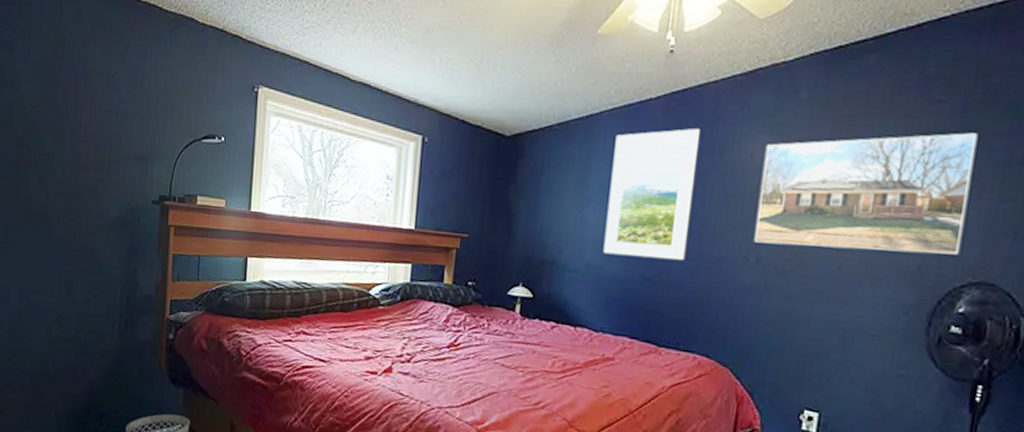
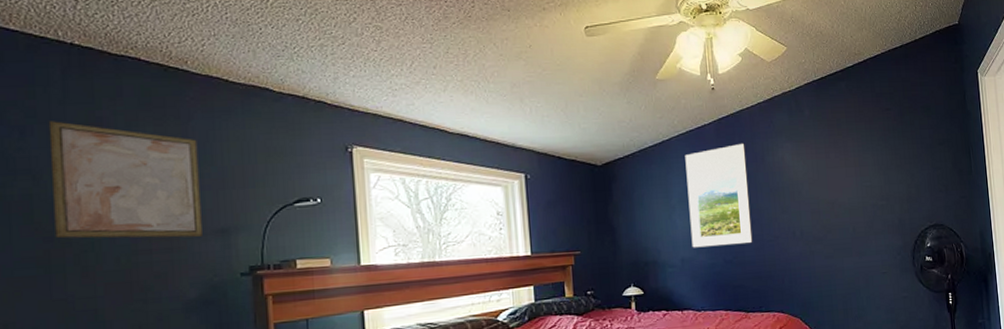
wall art: none [25,38,132,162] -> present [48,121,202,239]
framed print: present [753,132,979,255] -> none [790,128,920,221]

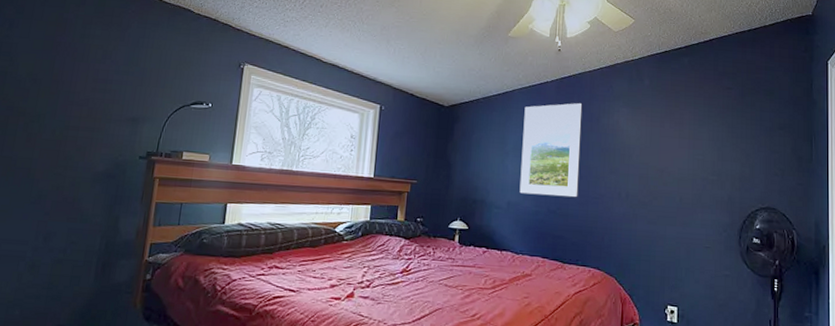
wall art: present [48,121,202,239] -> none [15,17,130,123]

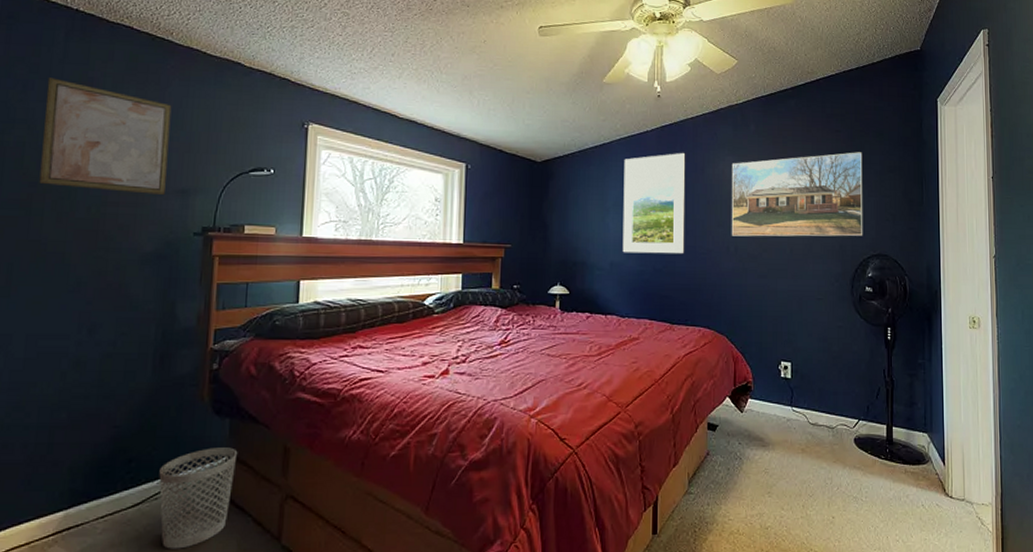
wall art: none [15,17,130,123] -> present [39,77,172,196]
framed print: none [623,108,753,189] -> present [731,152,863,237]

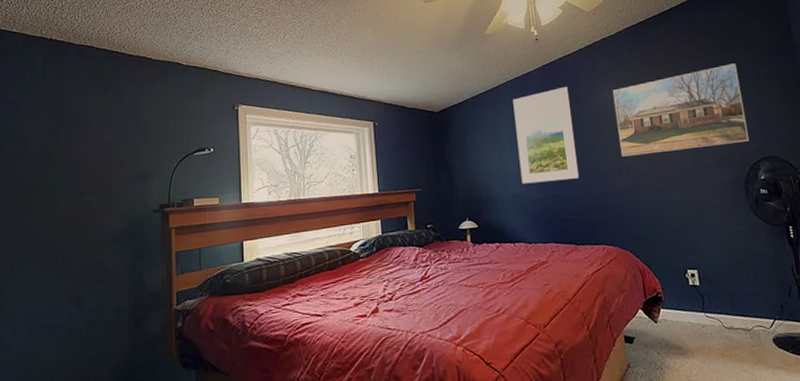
wall art: present [39,77,172,196] -> none [30,96,128,185]

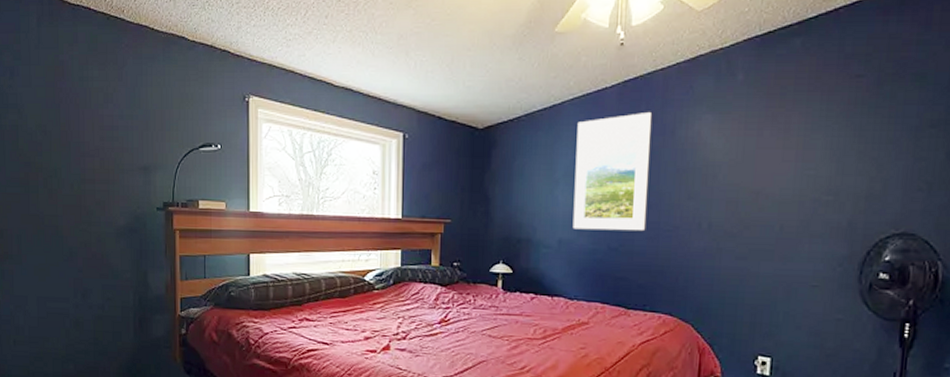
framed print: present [612,63,750,157] -> none [704,102,893,211]

